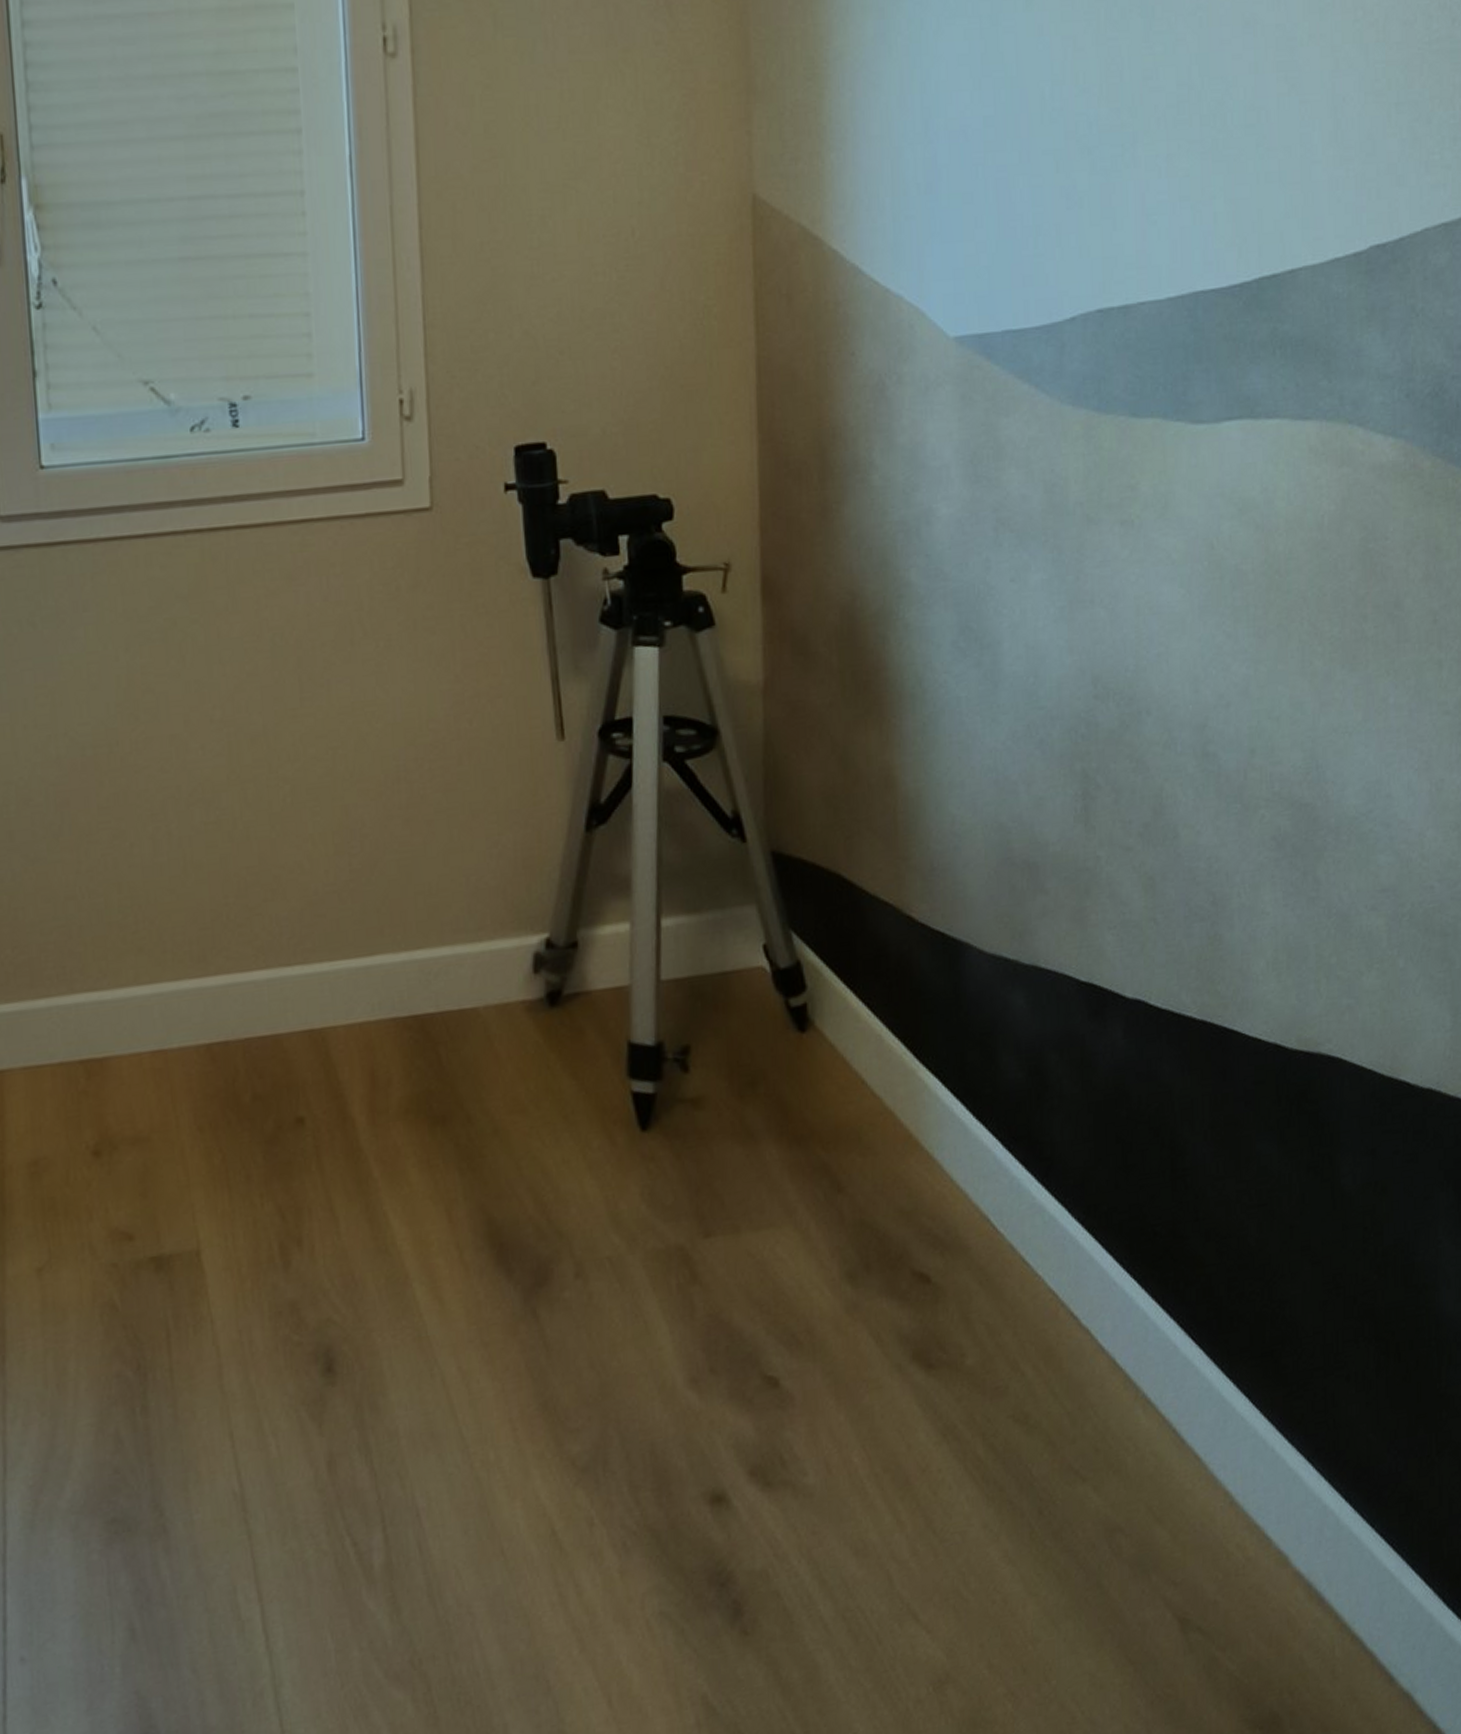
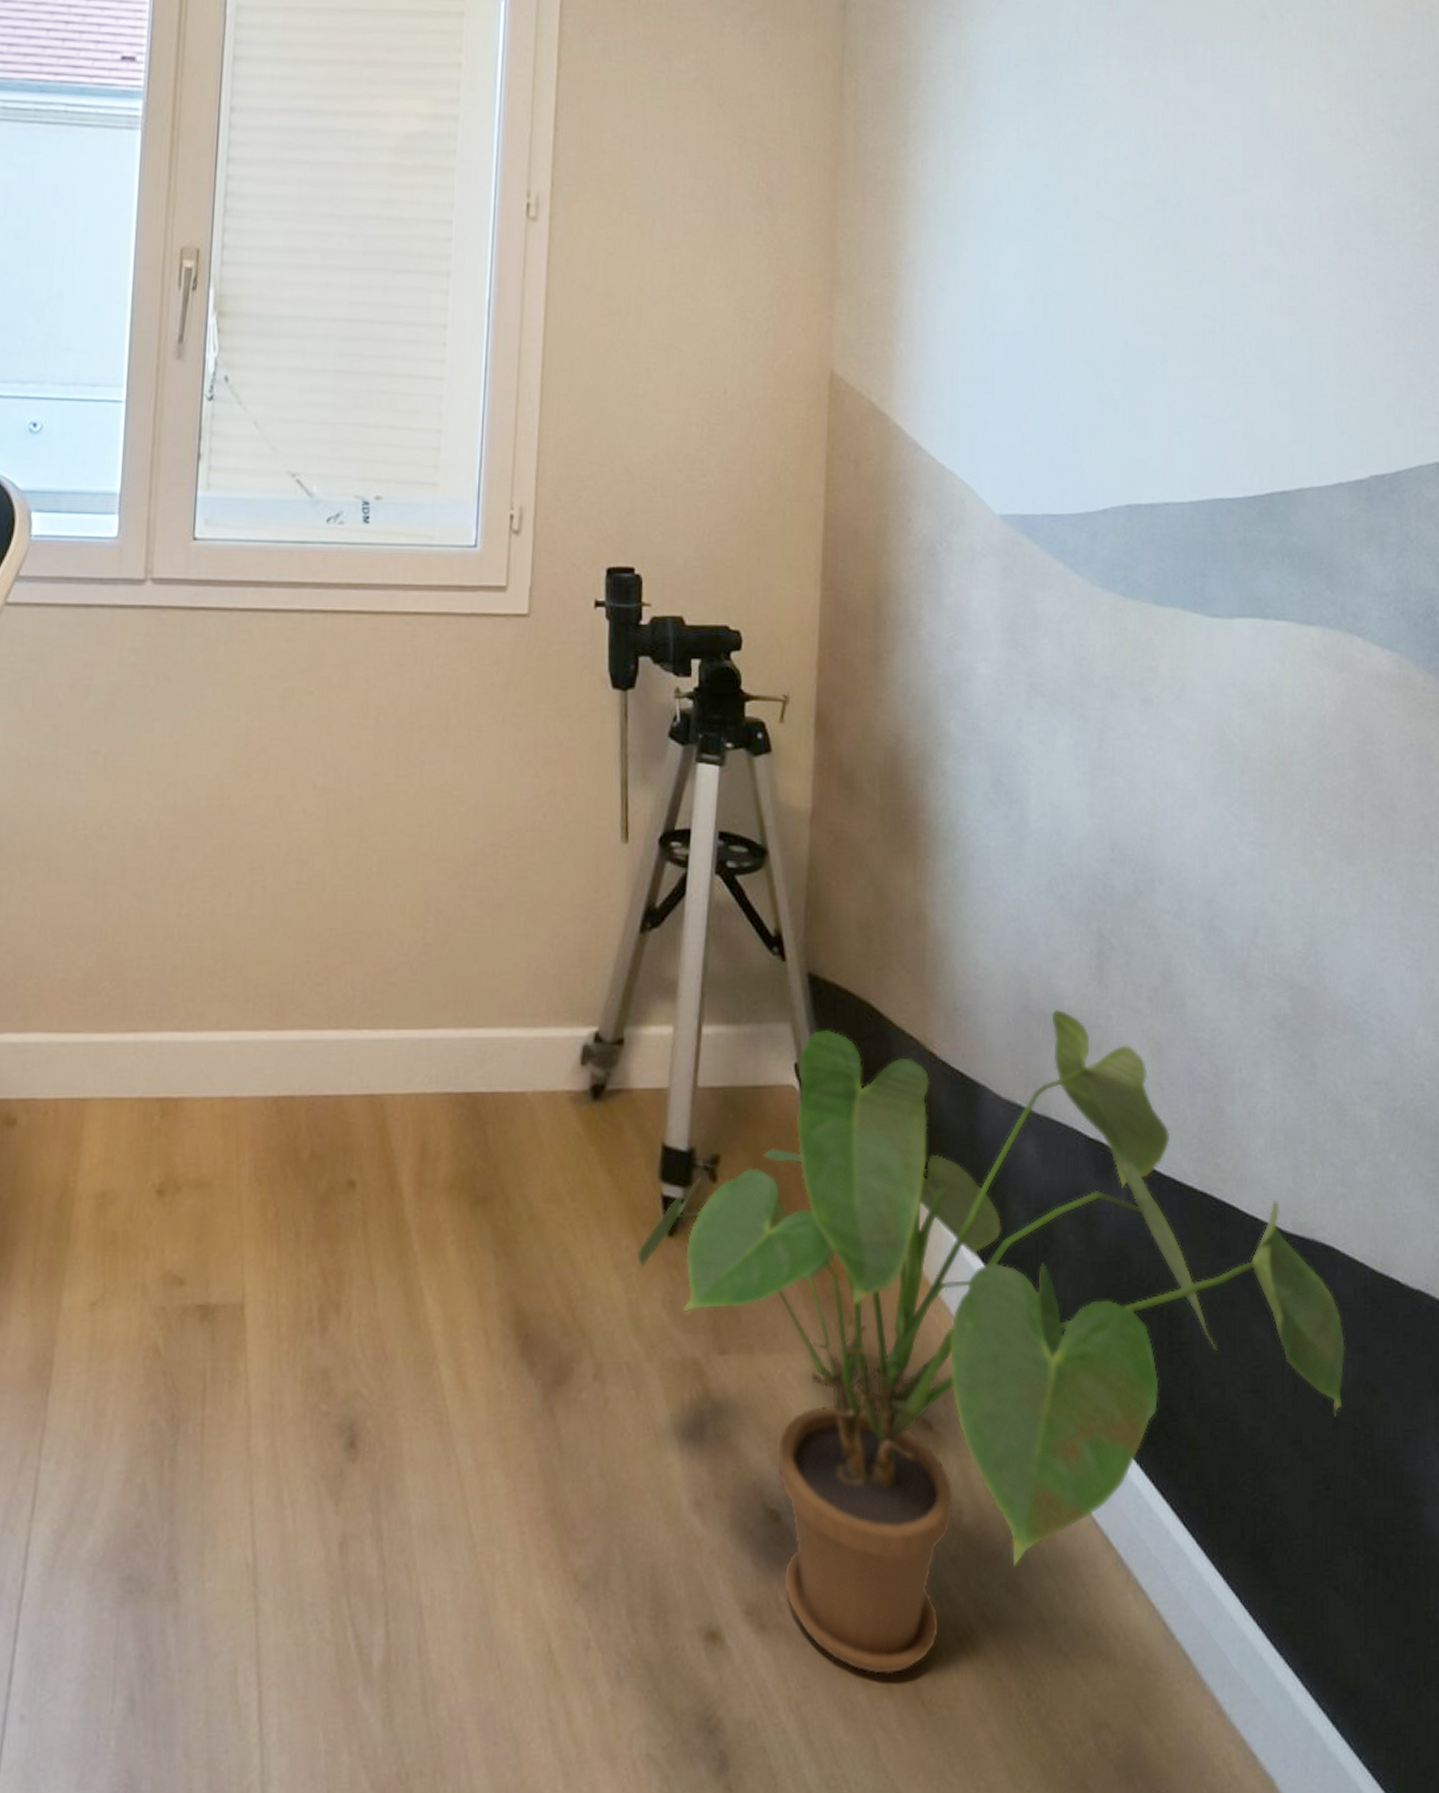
house plant: none [609,856,1354,1513] -> present [636,1008,1345,1675]

